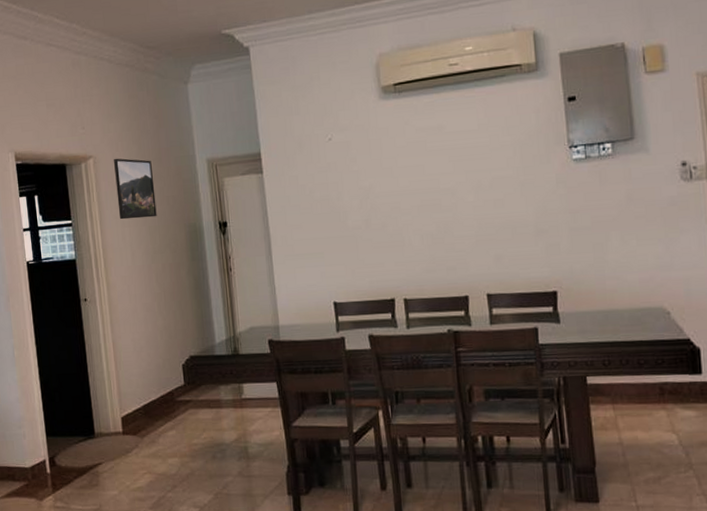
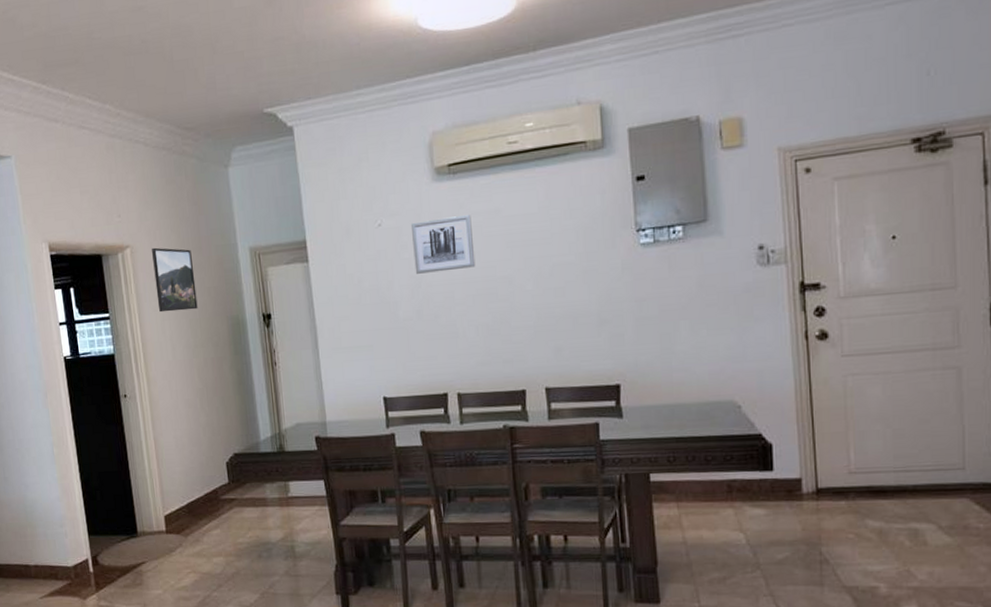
wall art: none [359,131,420,186] -> present [410,215,476,274]

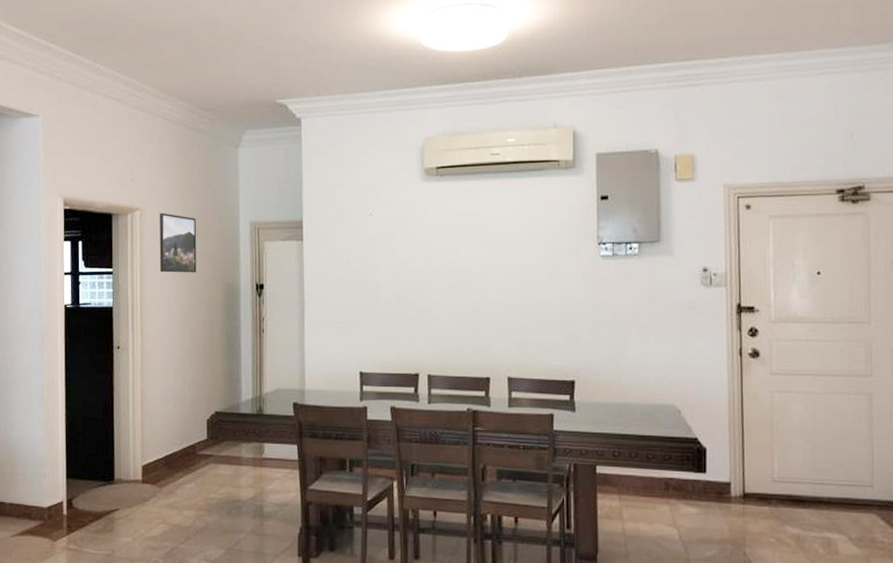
wall art: present [410,215,476,274] -> none [398,214,454,262]

